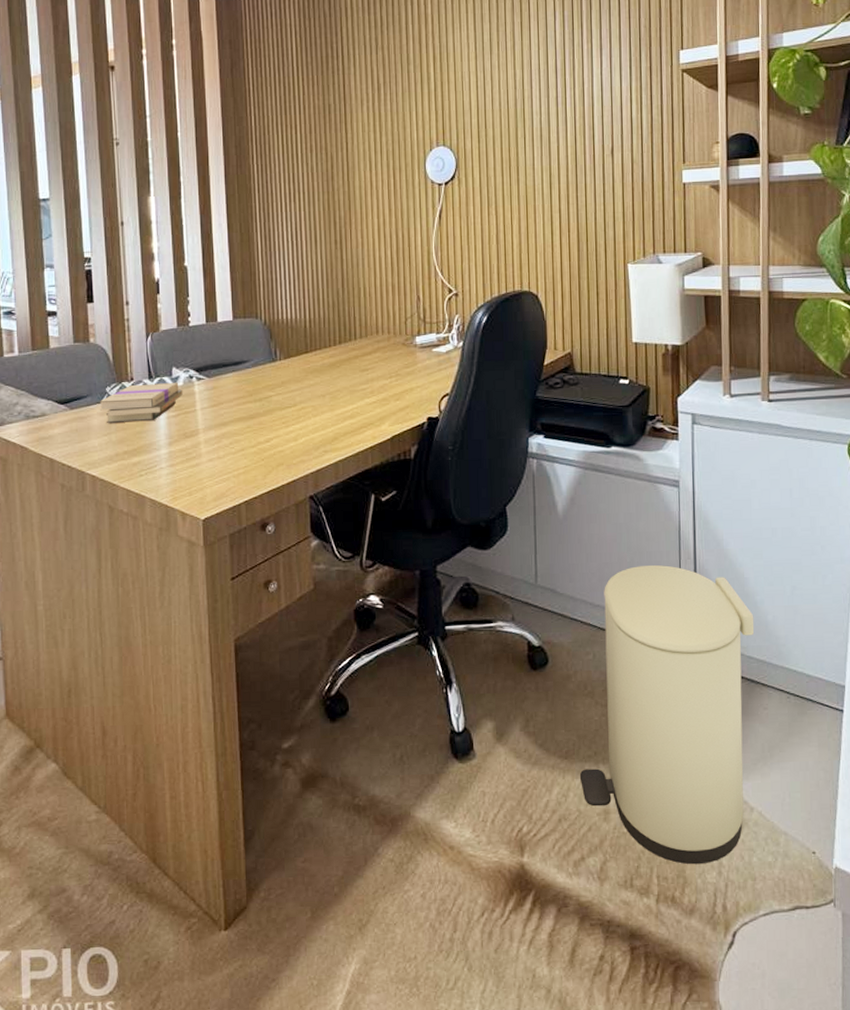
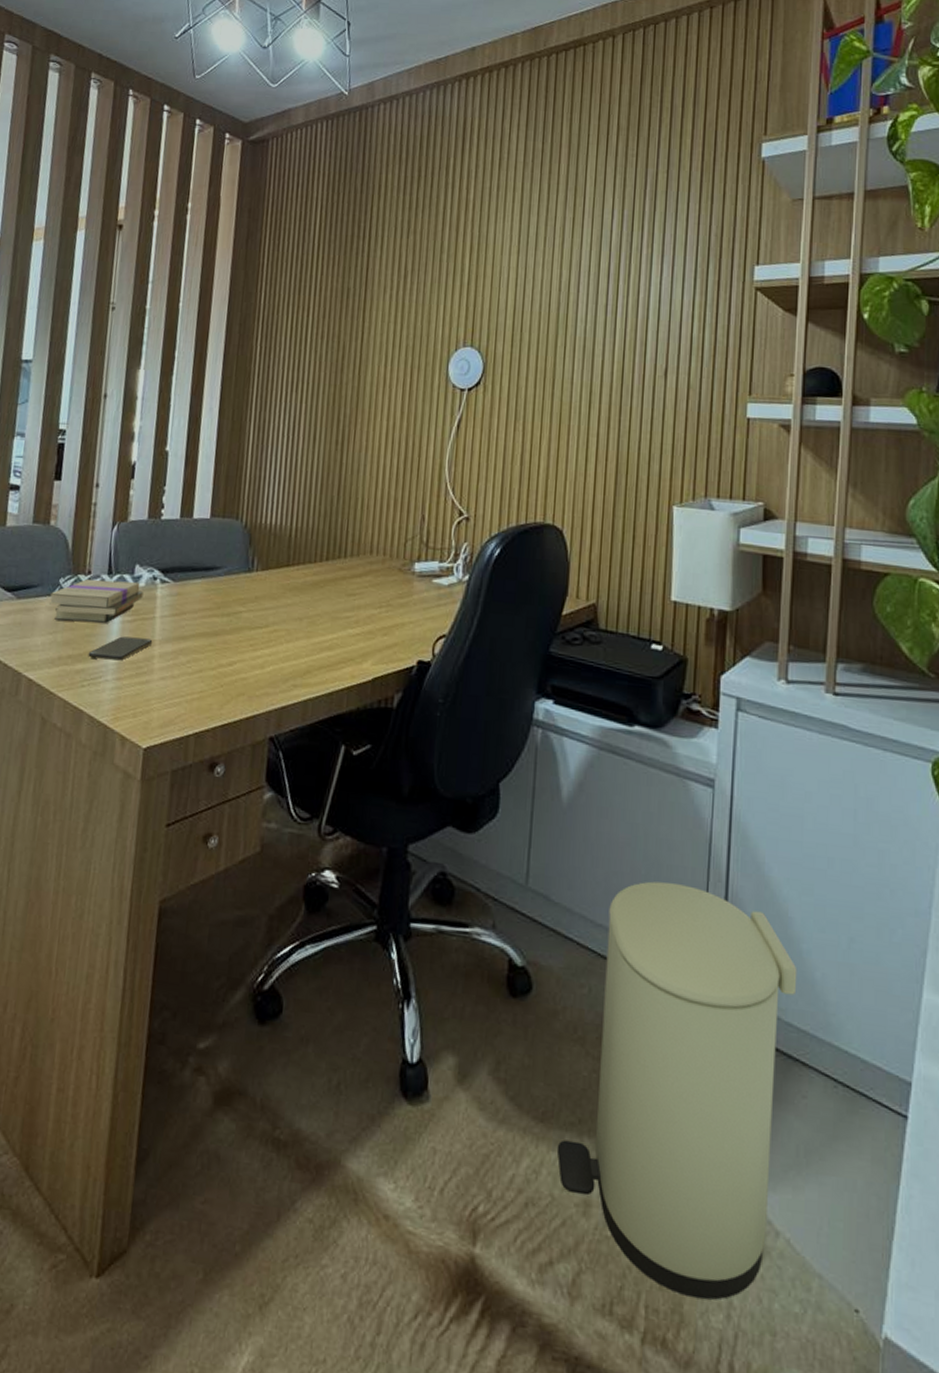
smartphone: none [142,429,197,451] -> present [88,636,153,661]

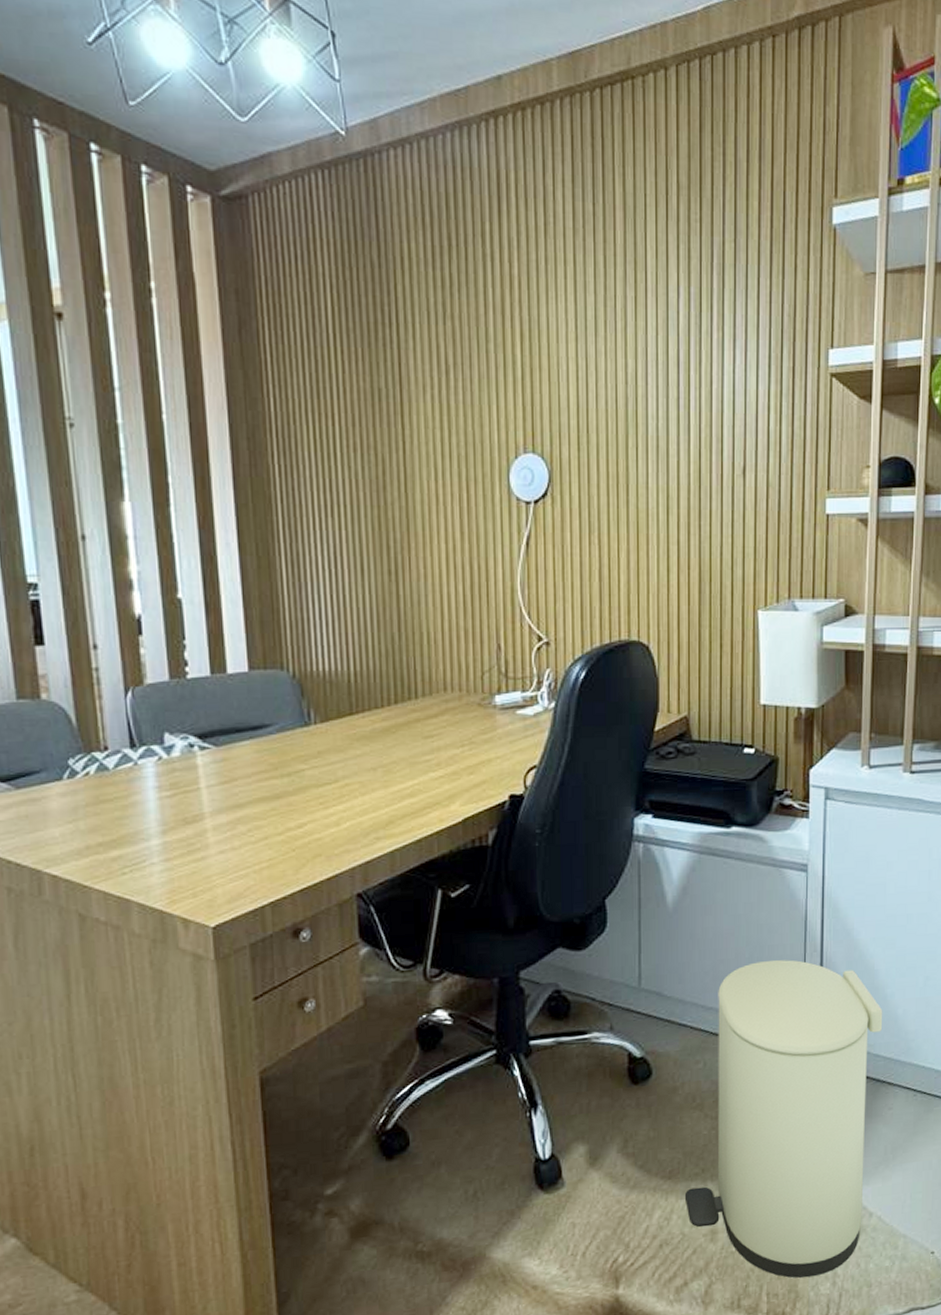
books: present [49,579,144,623] -> none [58,753,180,806]
smartphone: present [88,636,153,661] -> none [123,812,202,842]

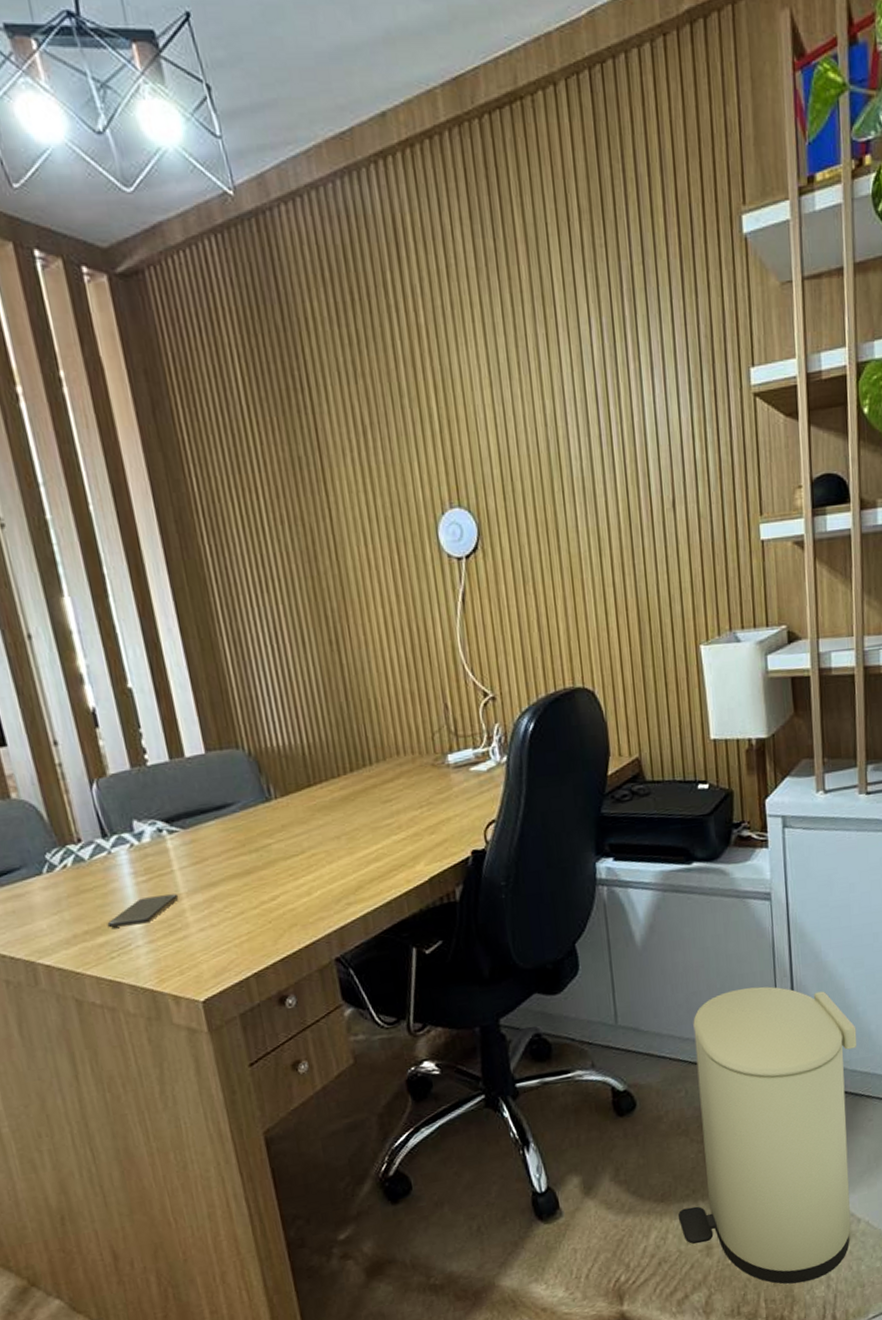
smartphone: none [123,812,202,842] -> present [107,894,179,928]

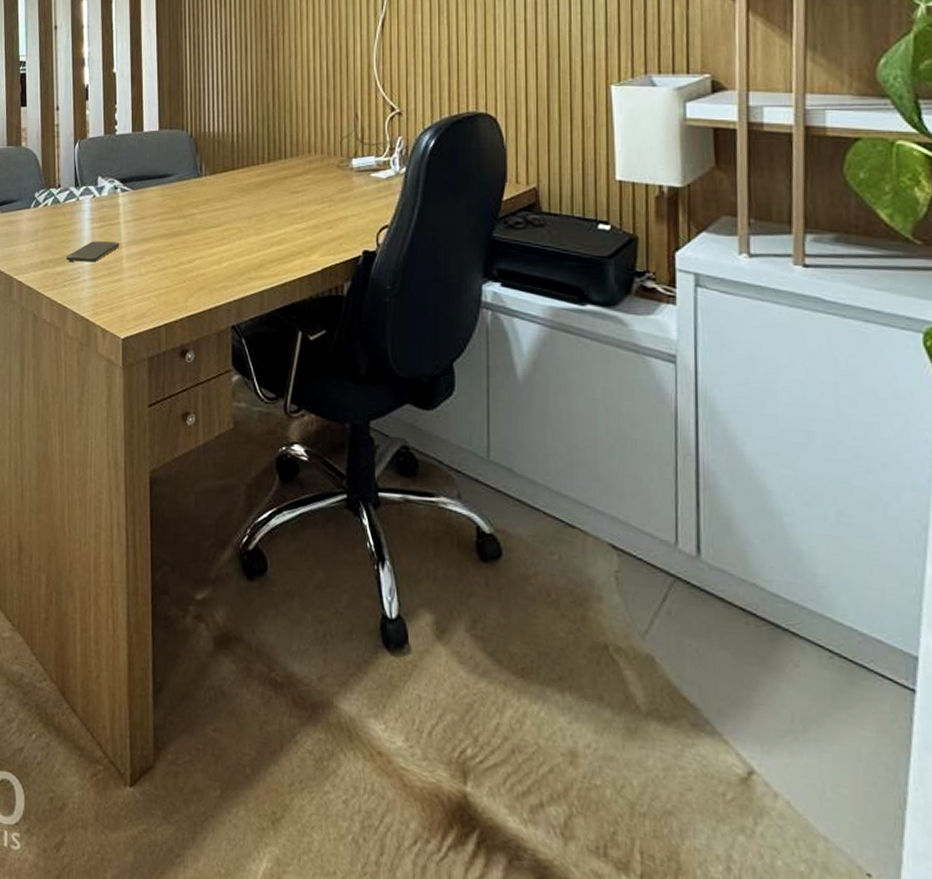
pedal bin: present [677,986,857,1284] -> none [539,454,781,853]

